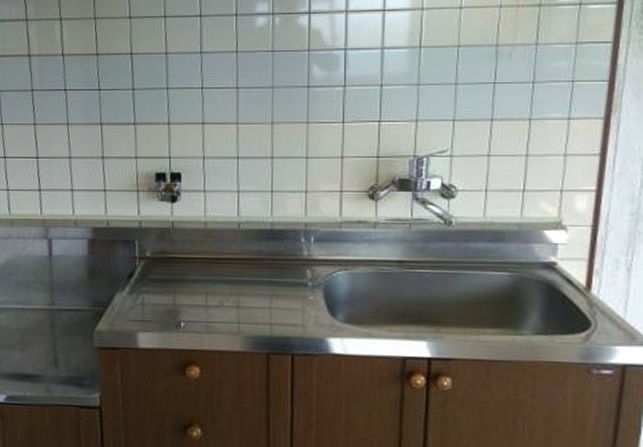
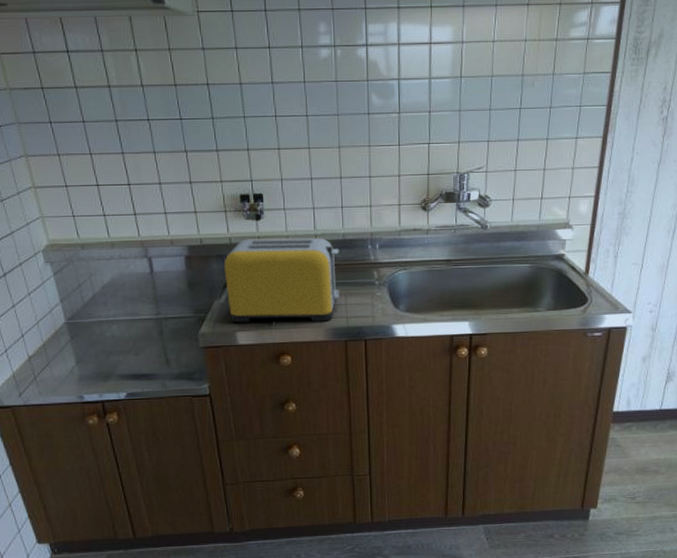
toaster: none [130,223,266,328] -> present [224,237,340,323]

